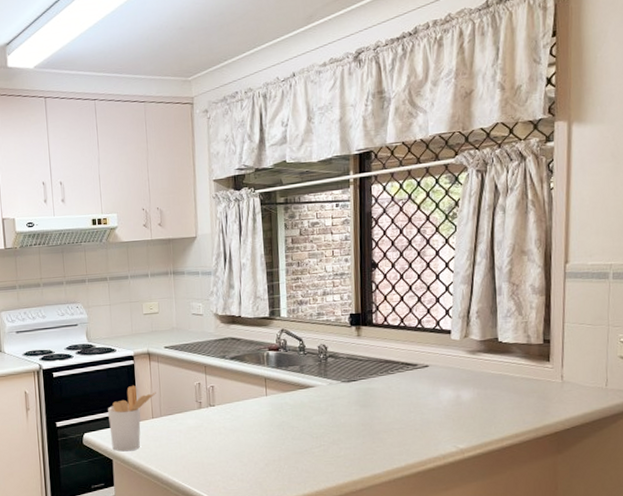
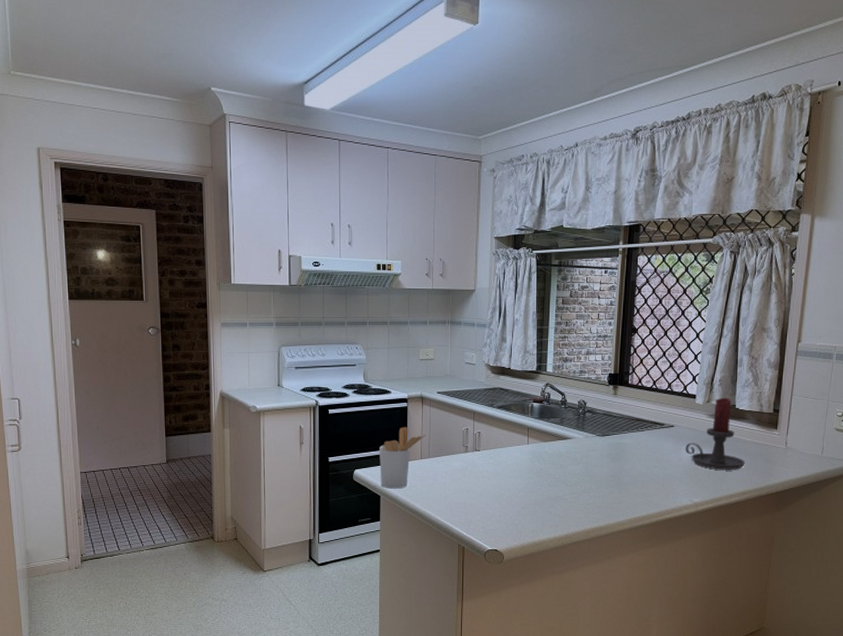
candle holder: none [443,330,515,411] -> present [685,397,745,470]

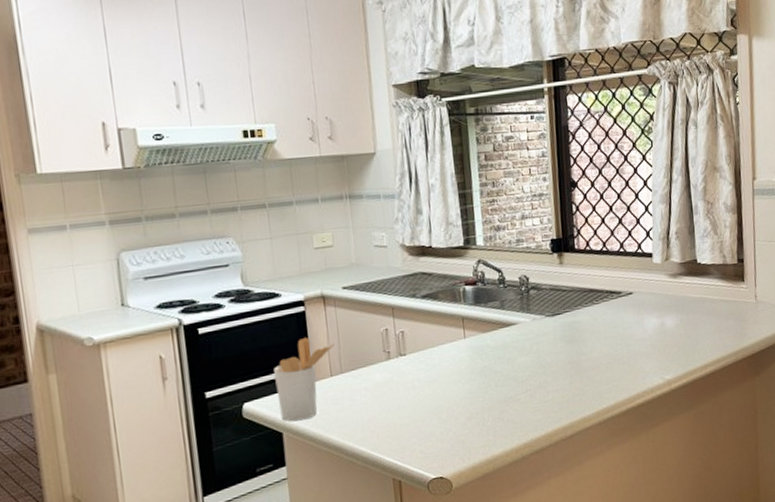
candle holder: present [685,397,745,470] -> none [648,251,715,338]

